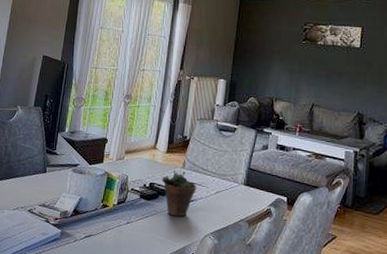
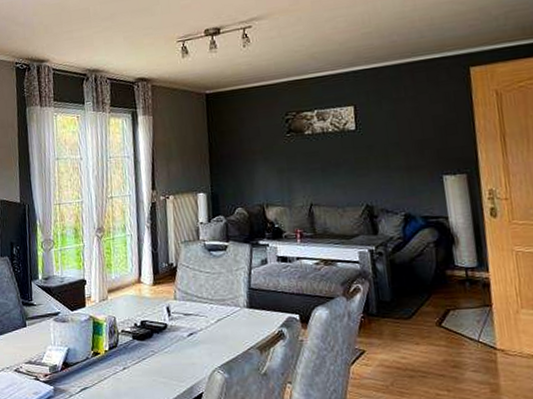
succulent plant: present [161,161,196,217] -> none [153,291,194,354]

